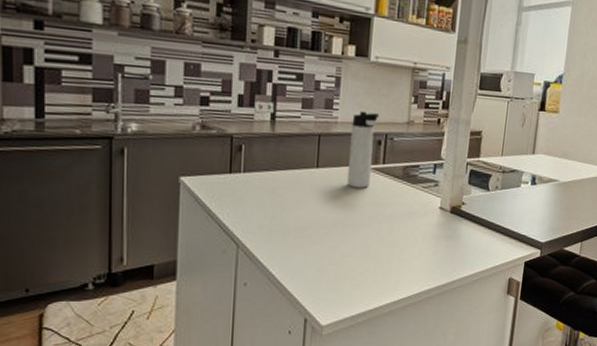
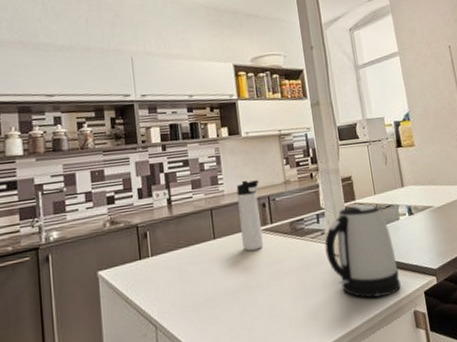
kettle: none [434,162,507,259] -> present [325,204,401,298]

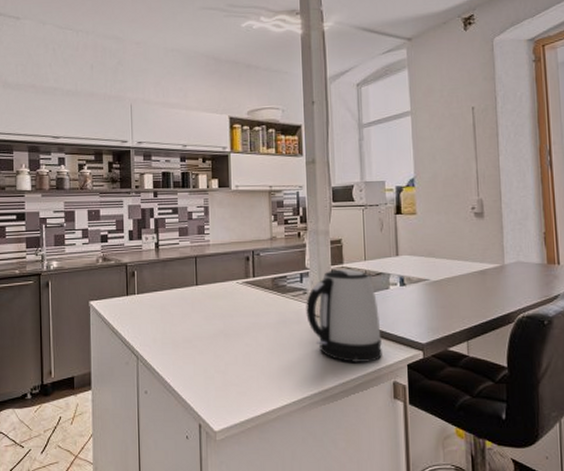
thermos bottle: present [236,180,264,251] -> none [222,233,245,301]

